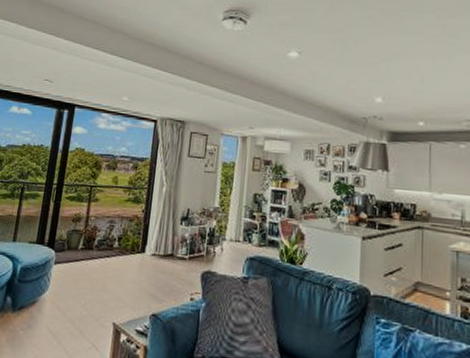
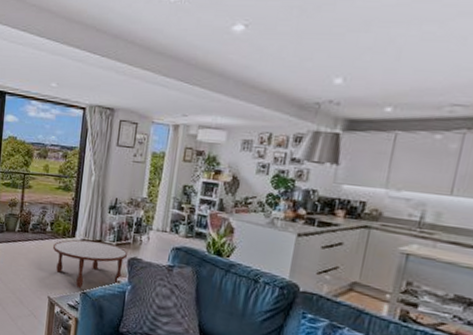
coffee table: none [119,254,202,310] -> present [52,239,128,288]

